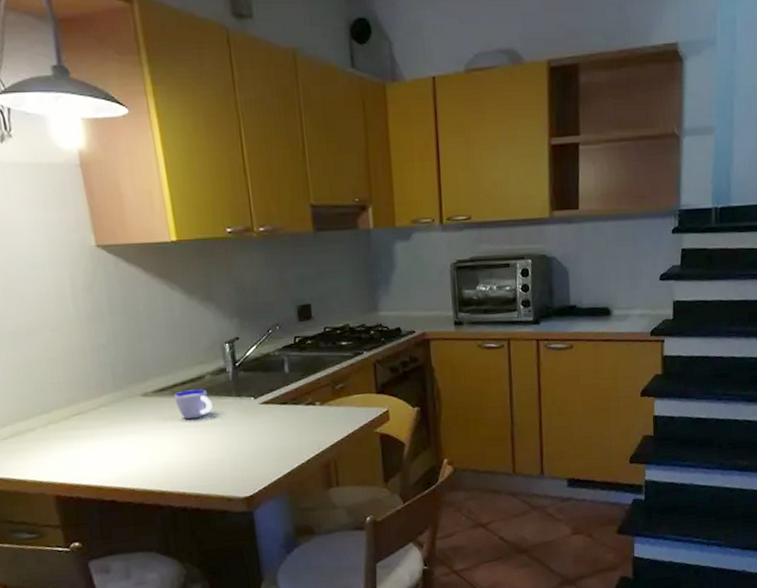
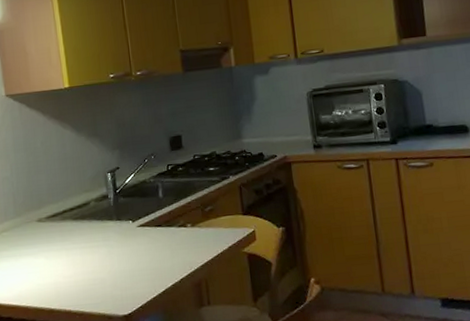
cup: present [174,389,213,420] -> none [63,214,96,242]

